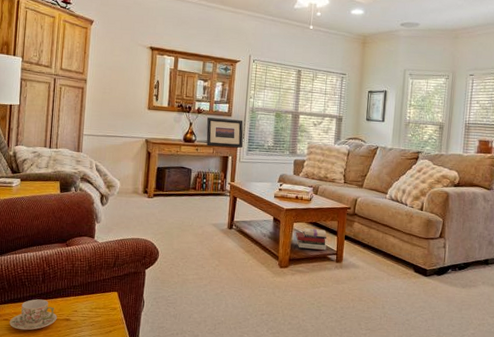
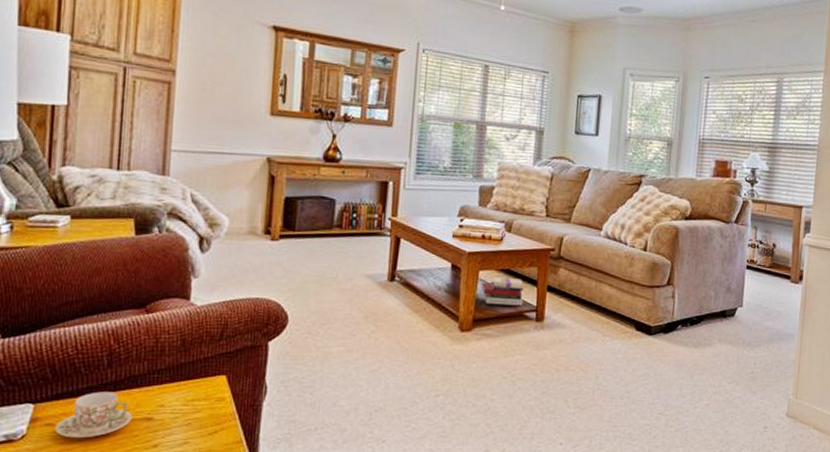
picture frame: present [206,117,243,148] -> none [356,127,410,170]

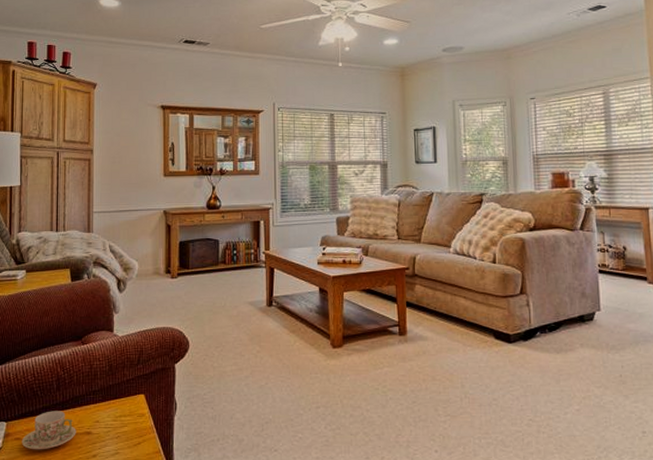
books: present [481,277,523,307] -> none [346,297,386,323]

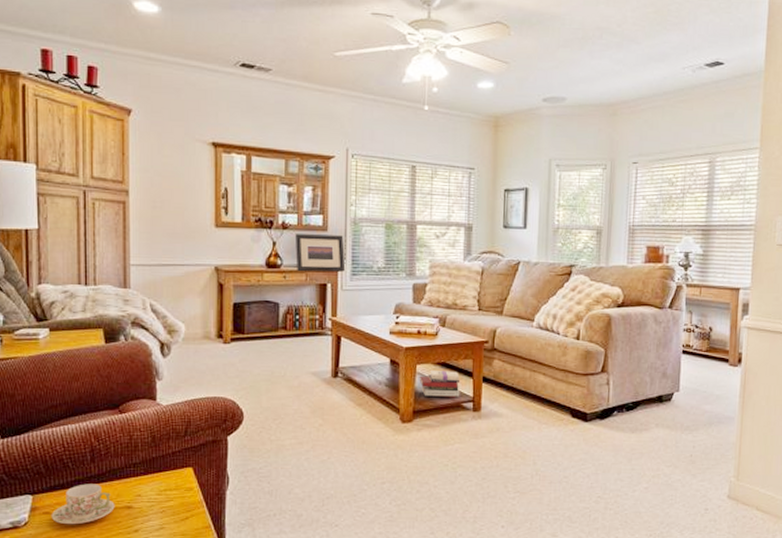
picture frame: none [231,178,276,212] -> present [295,234,346,272]
books: none [346,297,386,323] -> present [419,371,460,398]

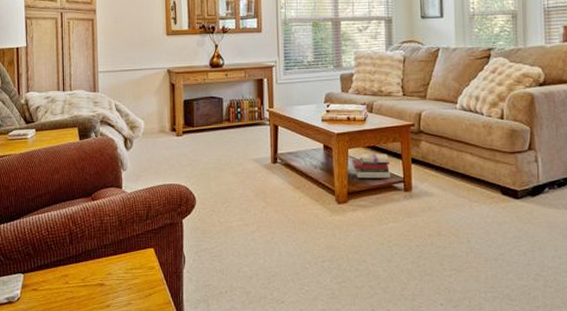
teacup: present [51,484,115,525] -> none [38,263,90,300]
picture frame: present [295,234,346,272] -> none [233,35,279,70]

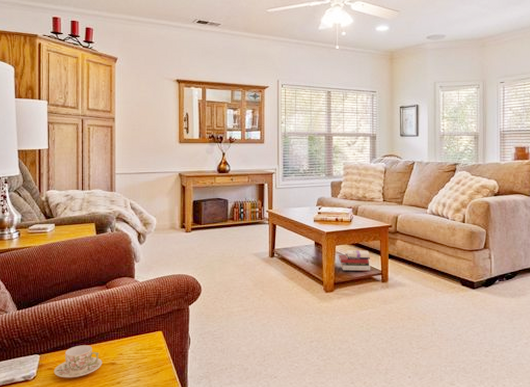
teacup: none [38,263,90,300] -> present [53,345,102,378]

